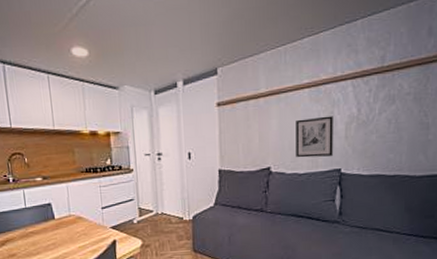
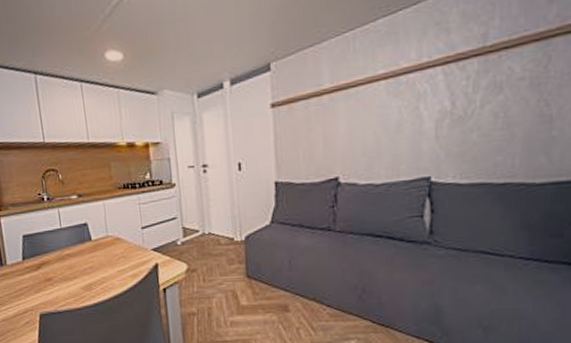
wall art: present [296,116,333,158] -> none [369,112,419,165]

